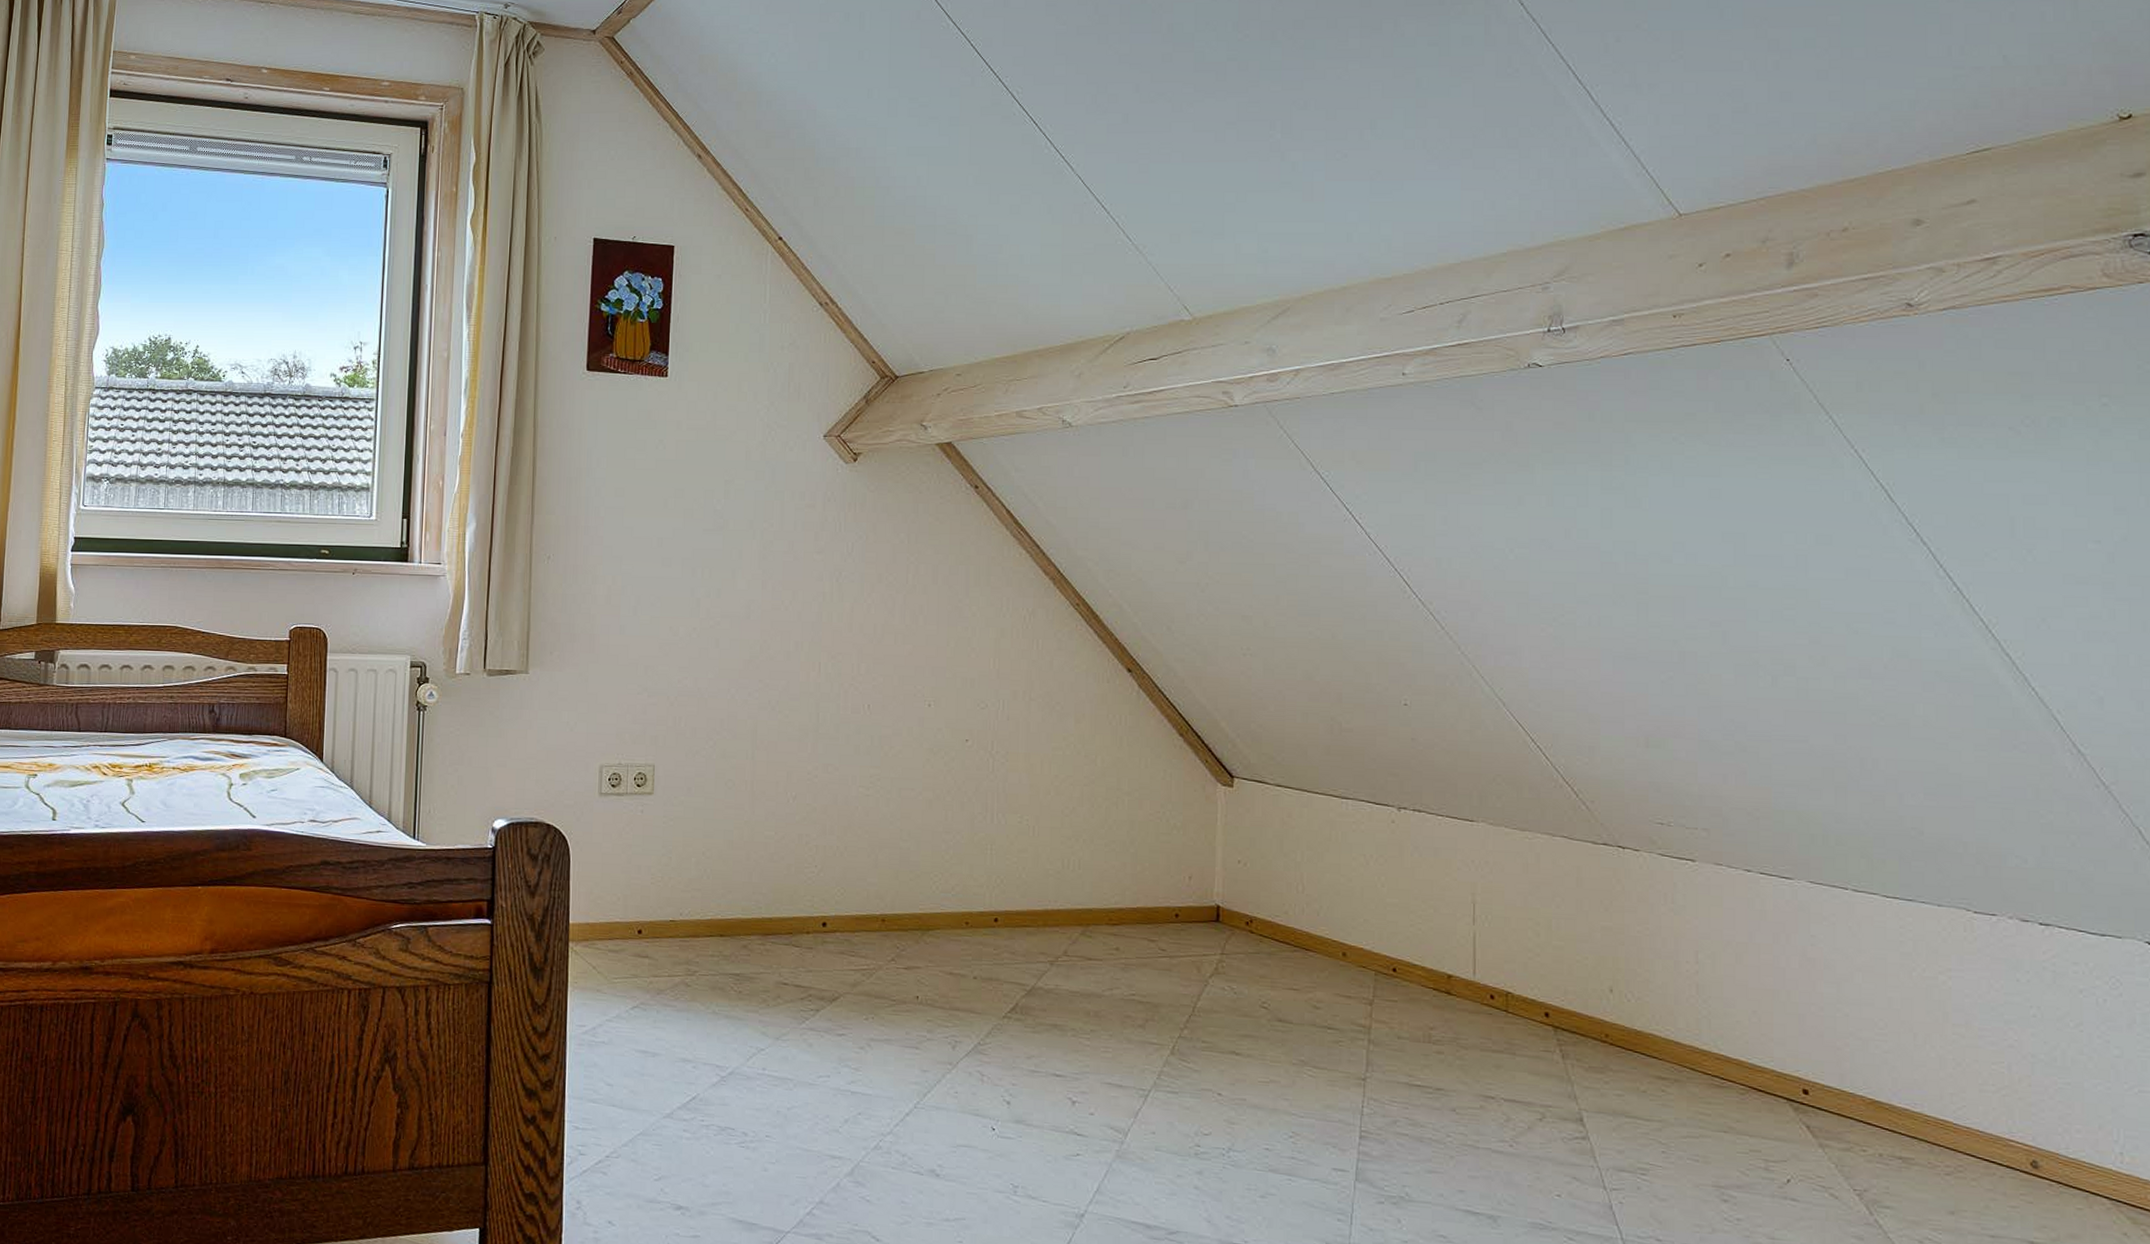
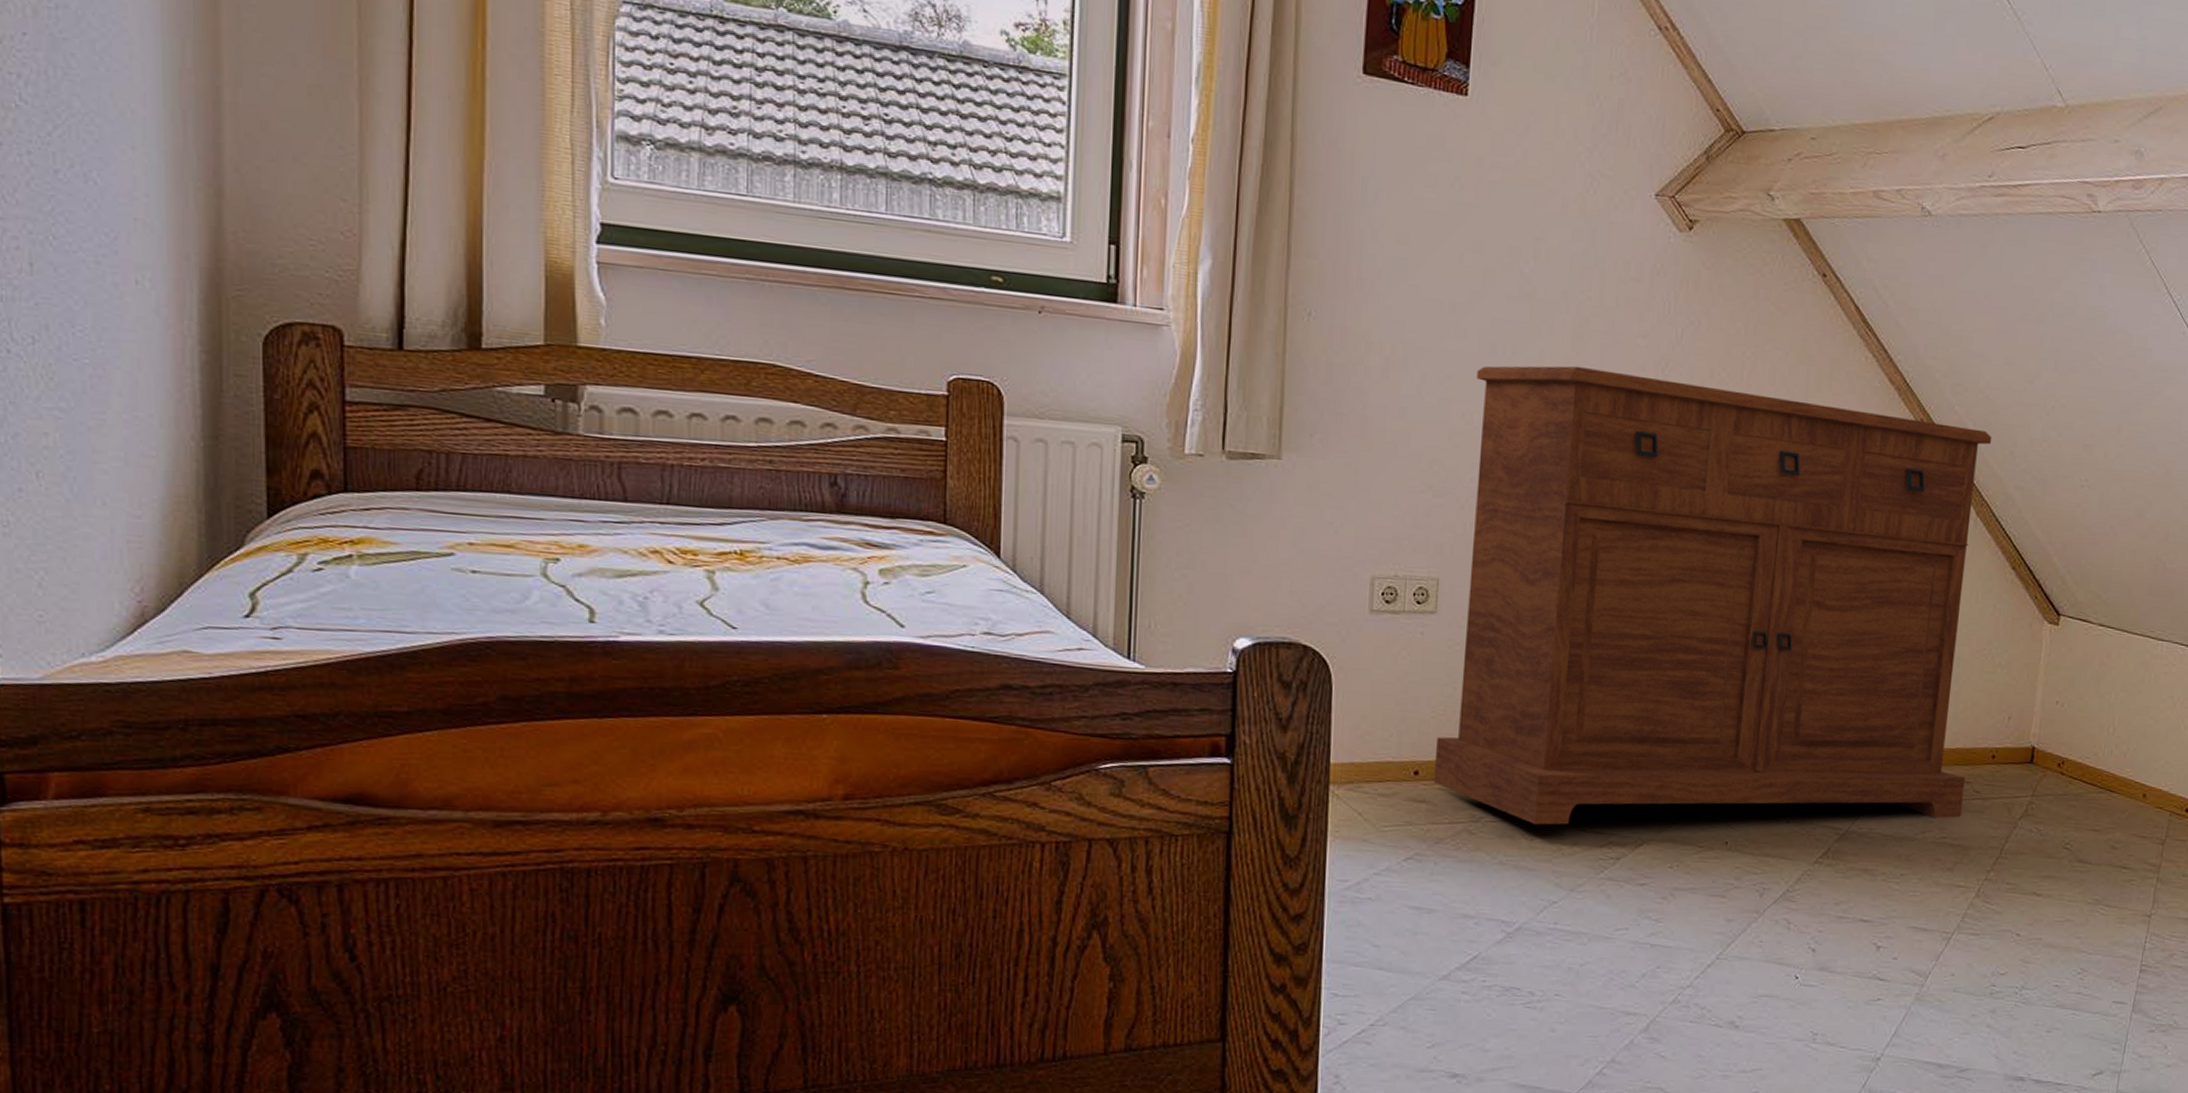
sideboard: none [654,581,1150,979] -> present [1433,365,1993,825]

